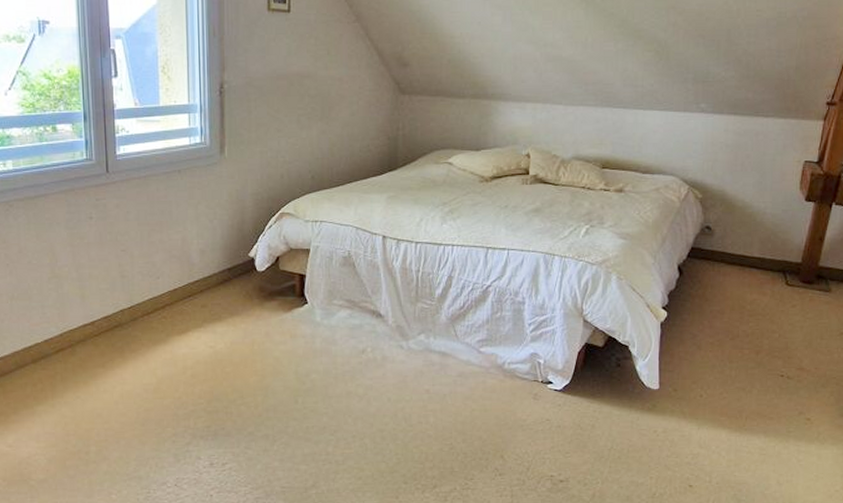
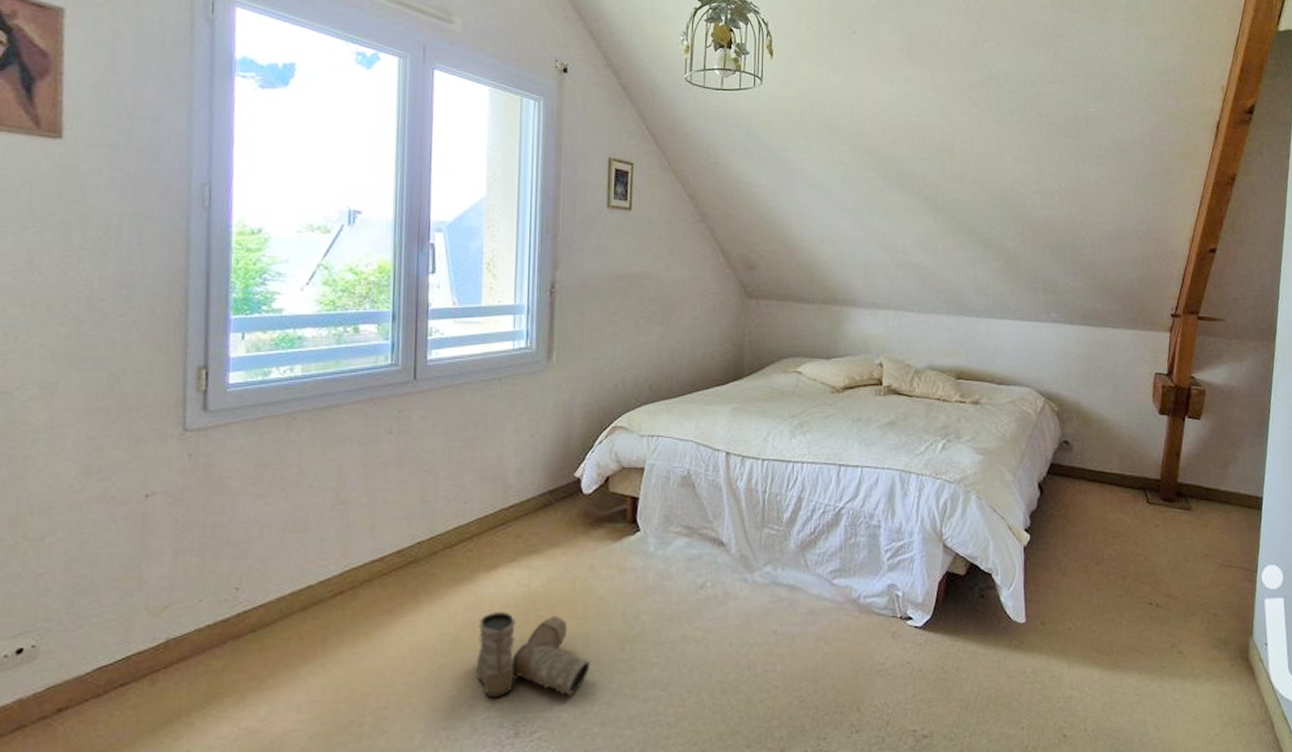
boots: none [175,367,270,436] -> present [477,610,591,699]

